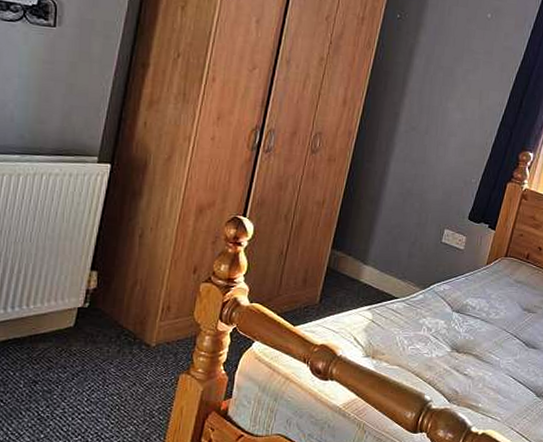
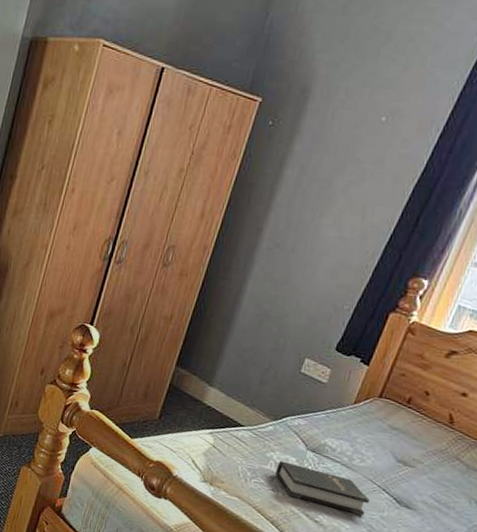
hardback book: none [428,325,505,362] -> present [275,460,370,515]

